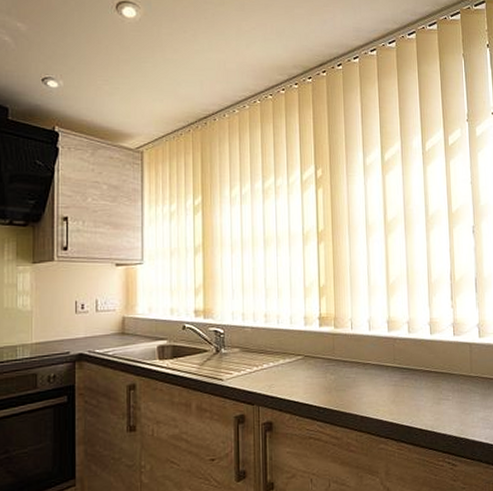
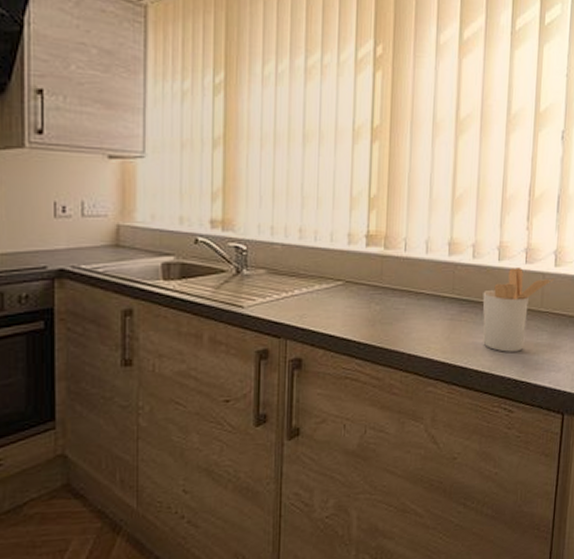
utensil holder: none [420,340,480,413] -> present [482,268,555,352]

